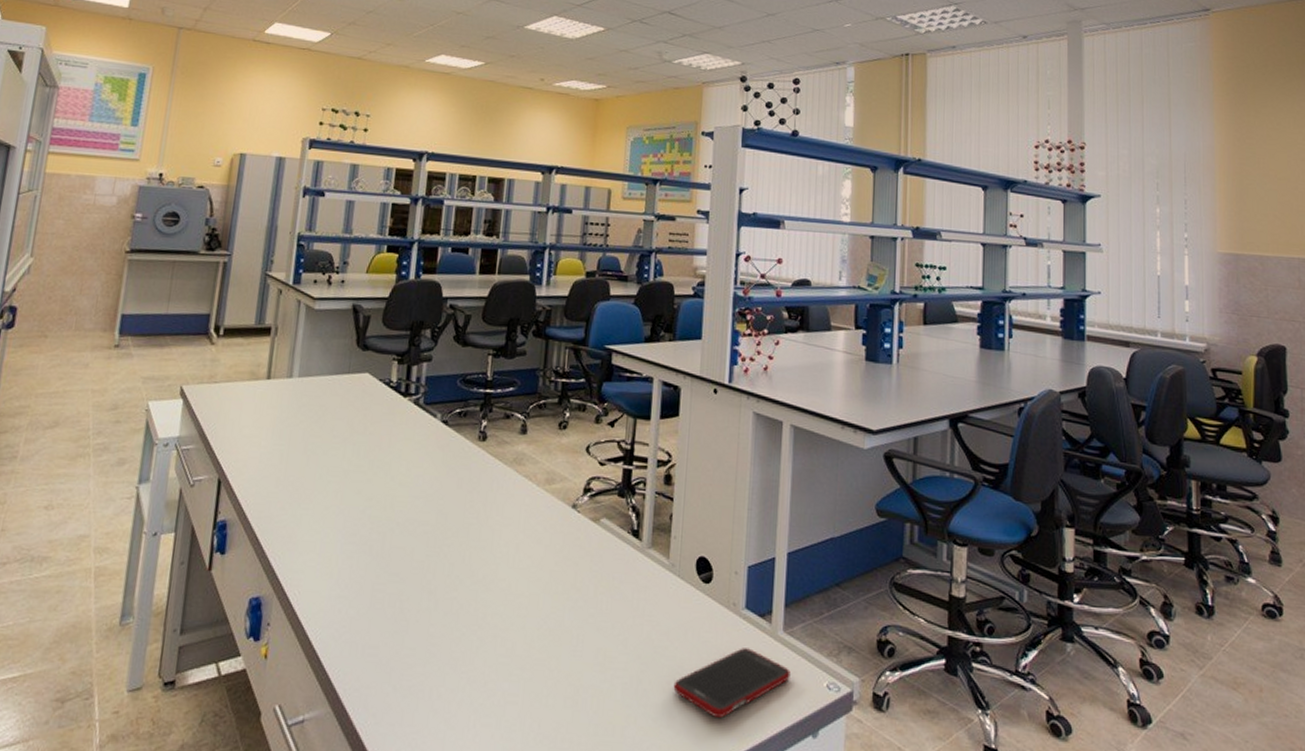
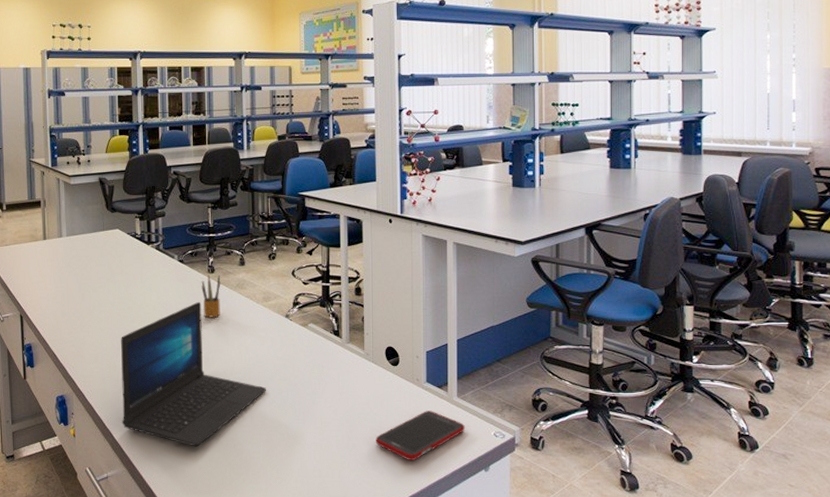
laptop: none [335,478,537,683] -> present [121,301,266,447]
pencil box: none [466,443,494,502] -> present [201,275,221,318]

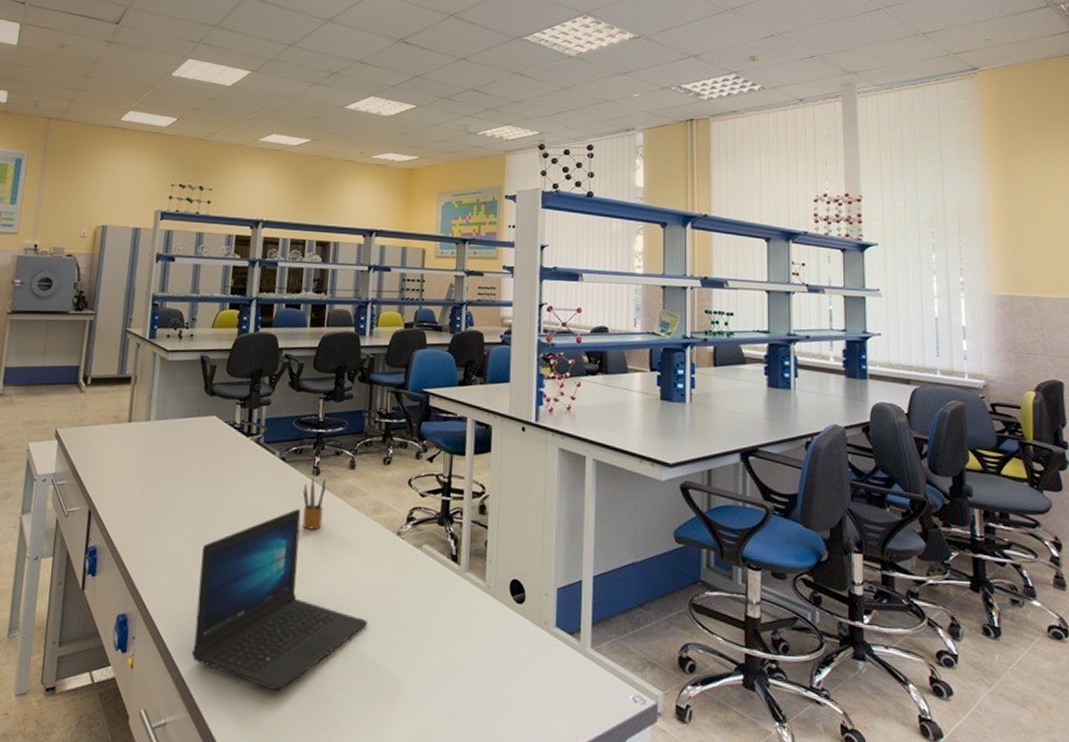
cell phone: present [375,411,465,461] -> none [492,663,599,728]

